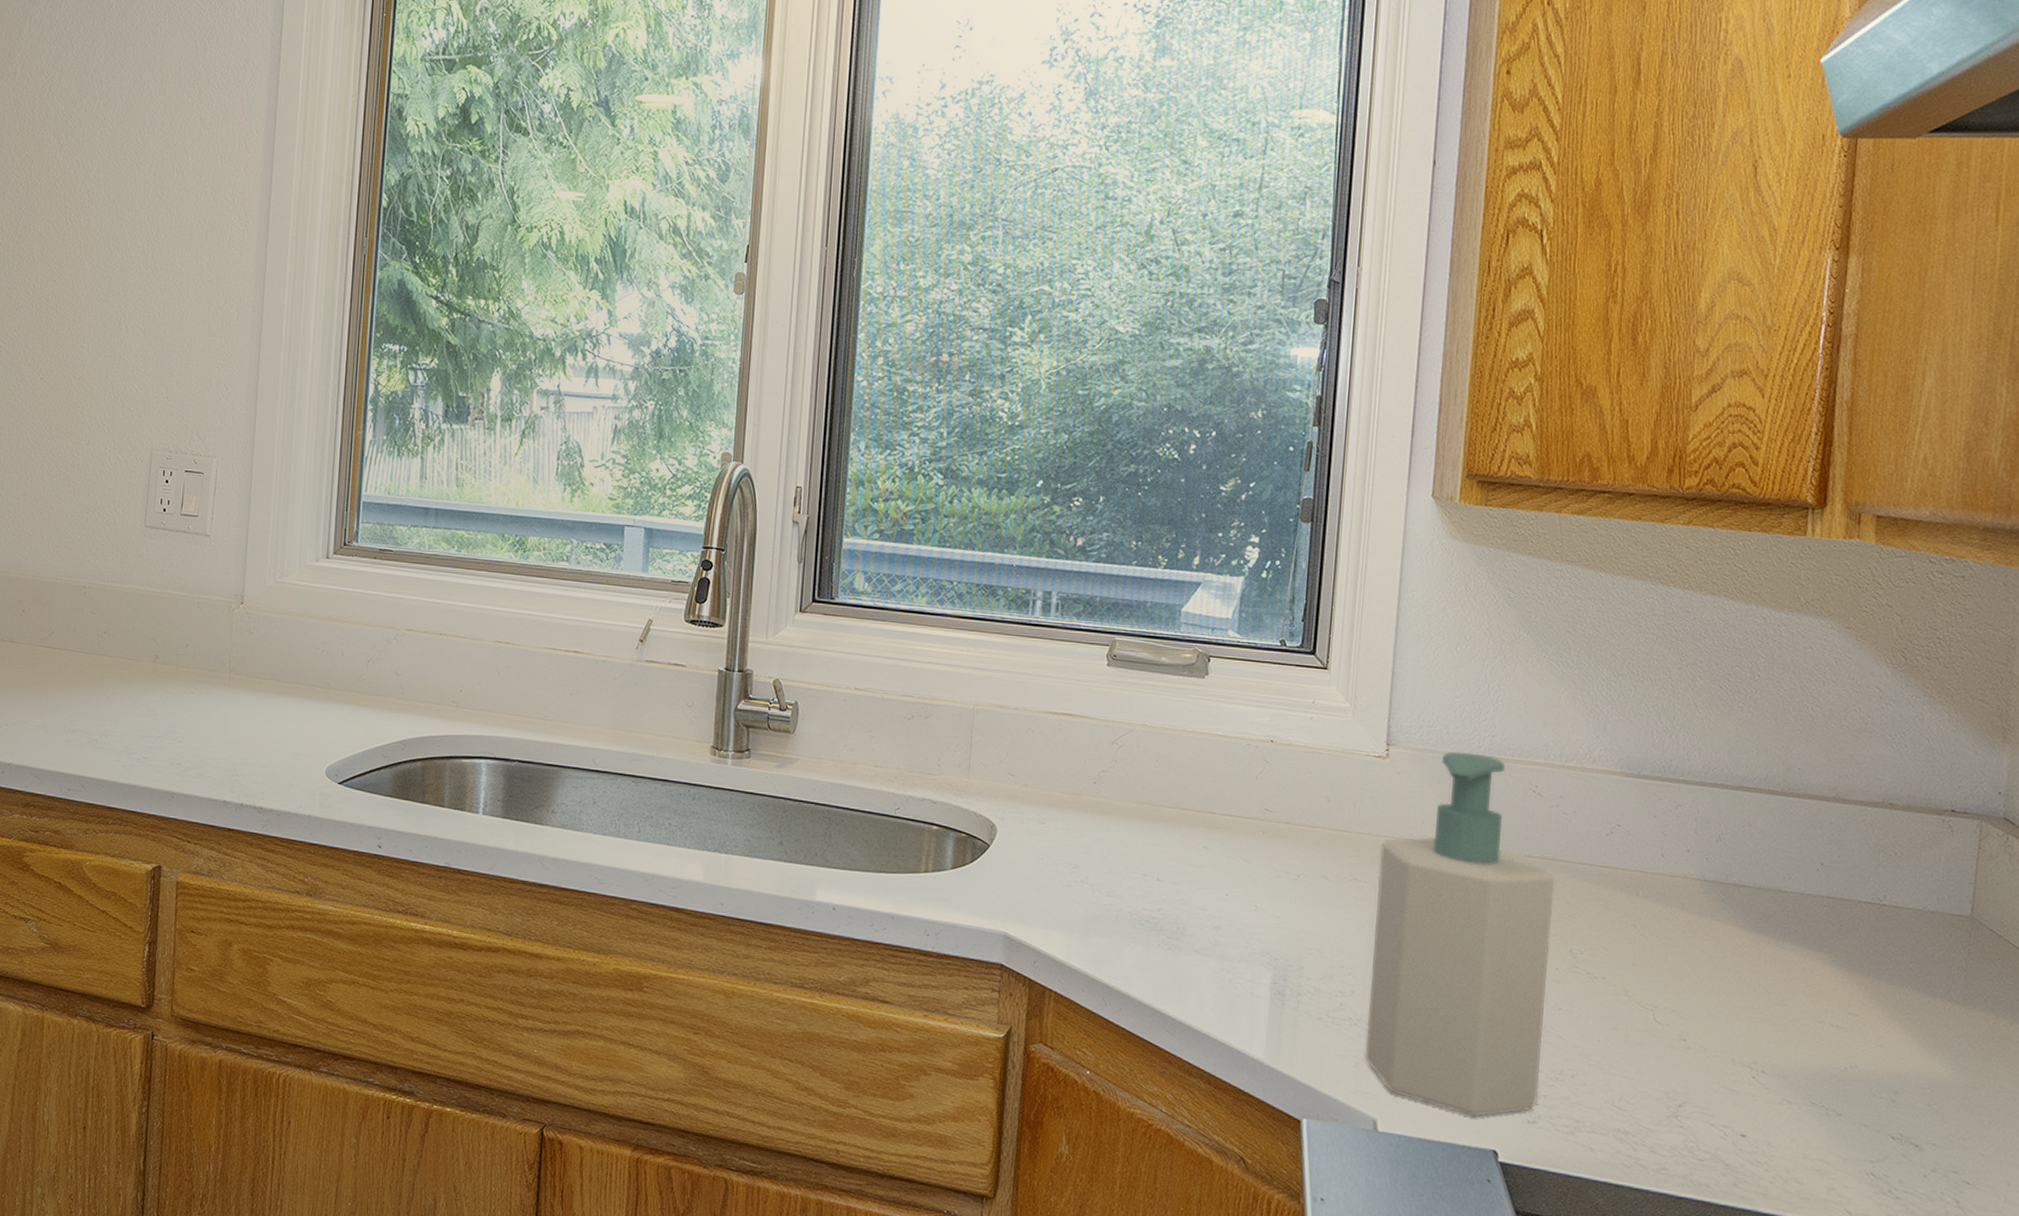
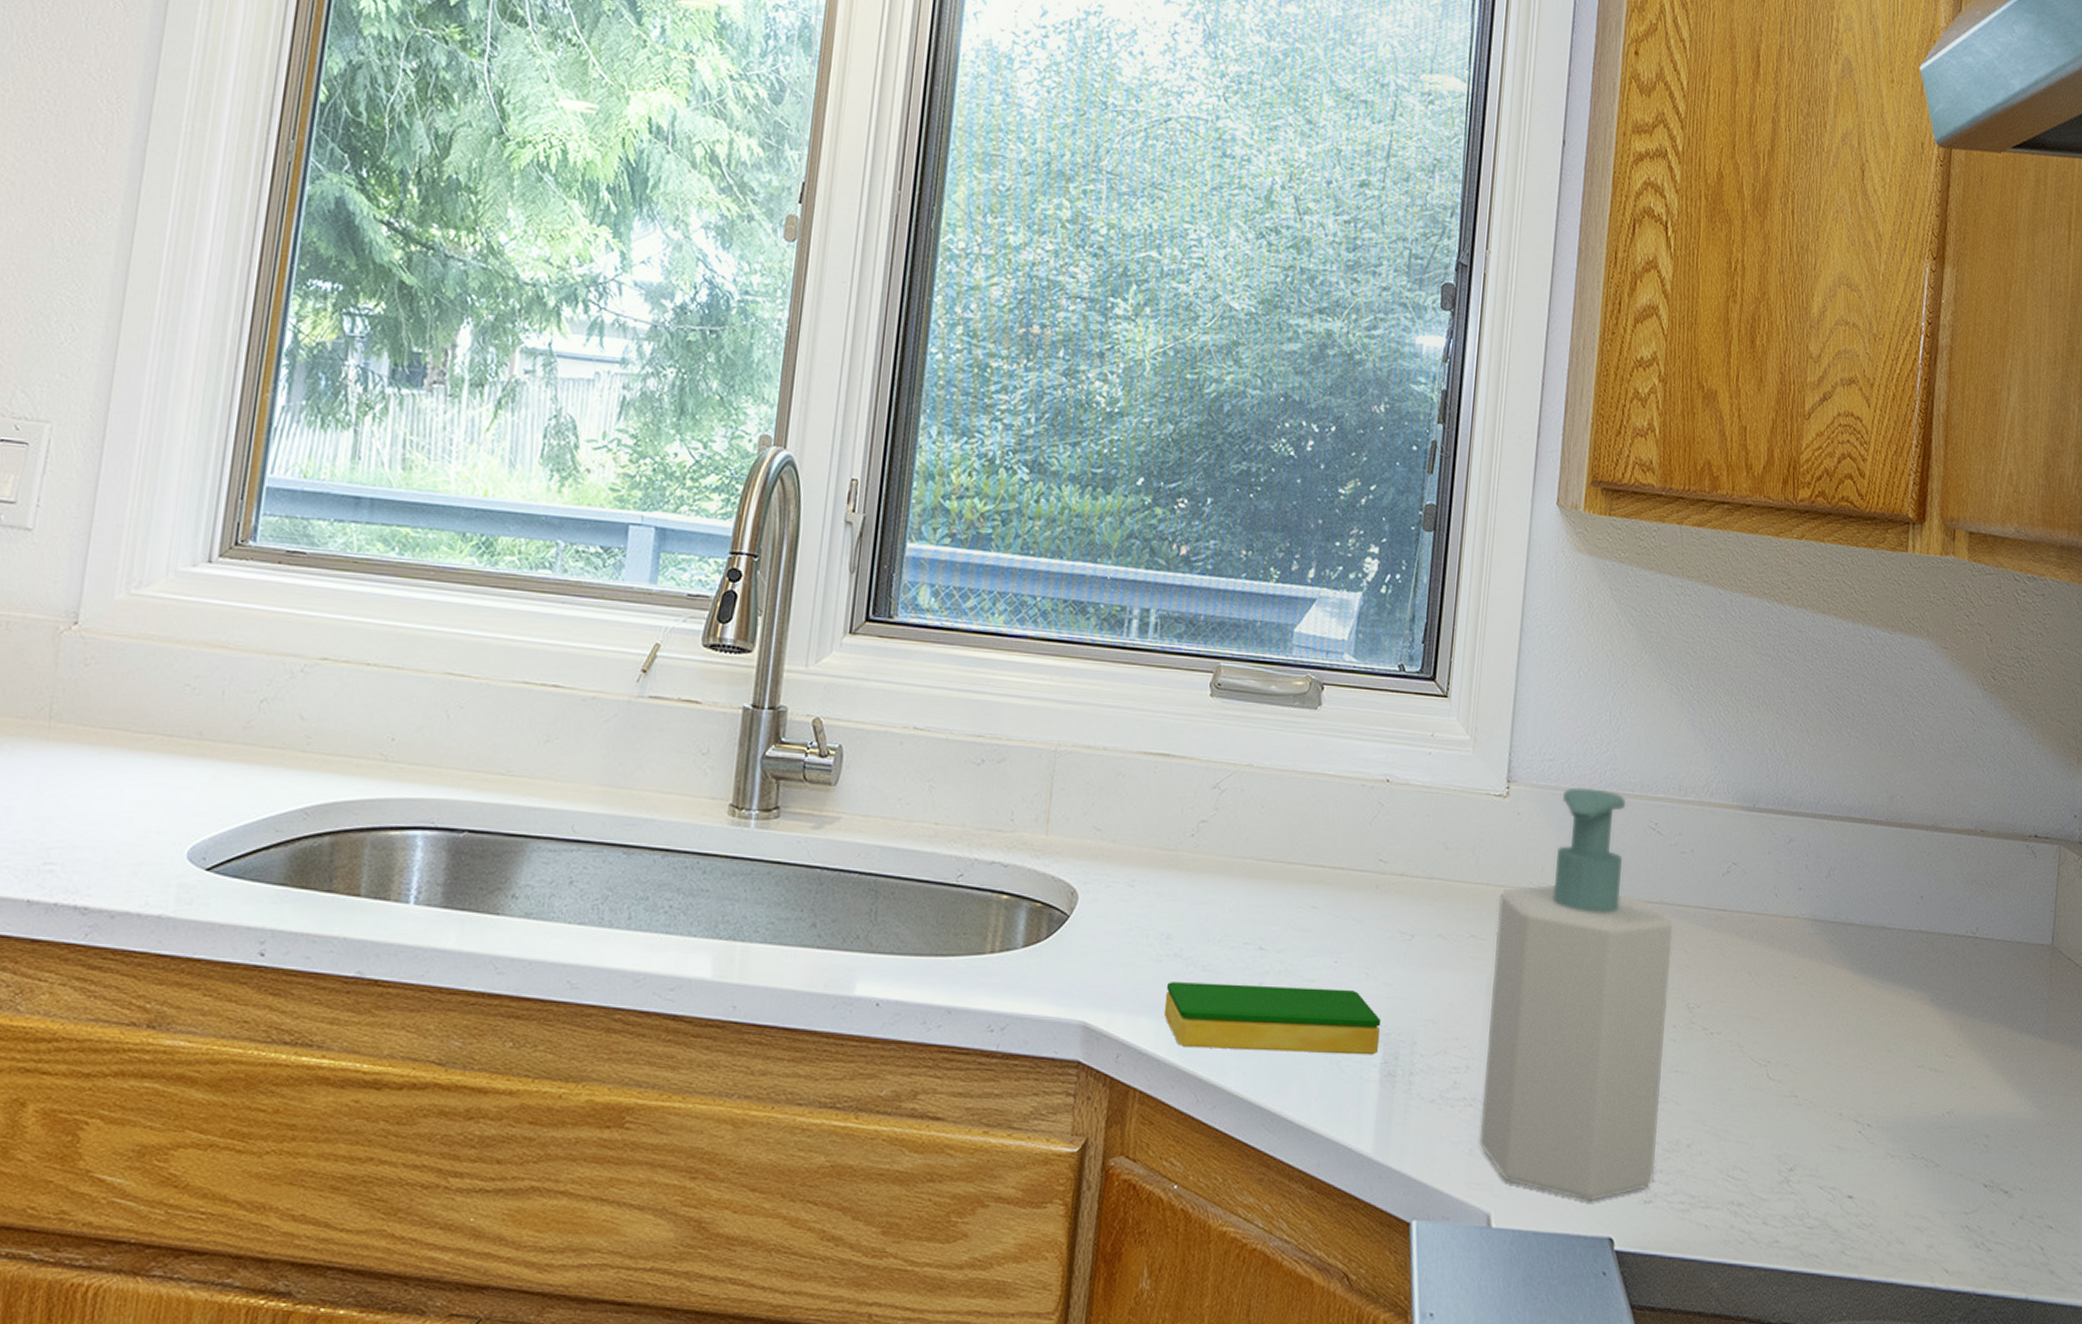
dish sponge: none [1073,904,1270,976] -> present [1163,982,1381,1055]

